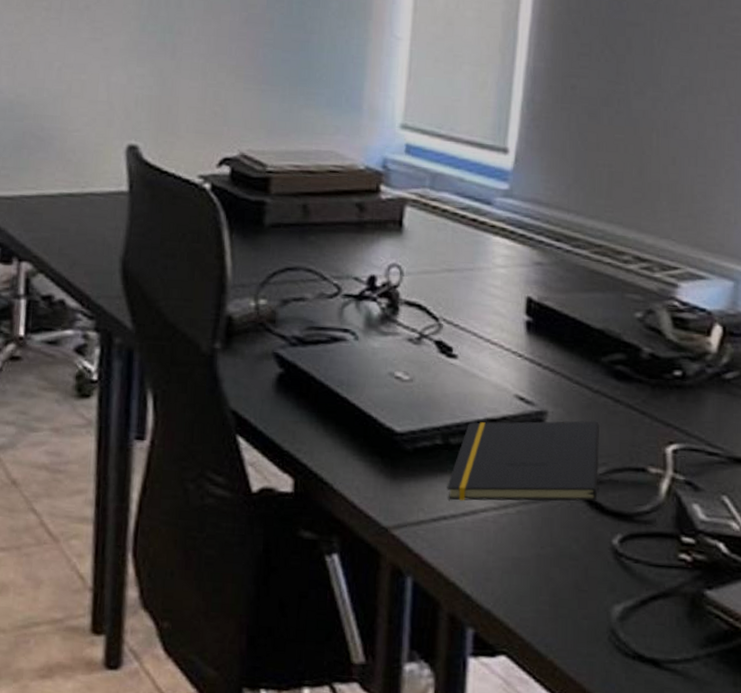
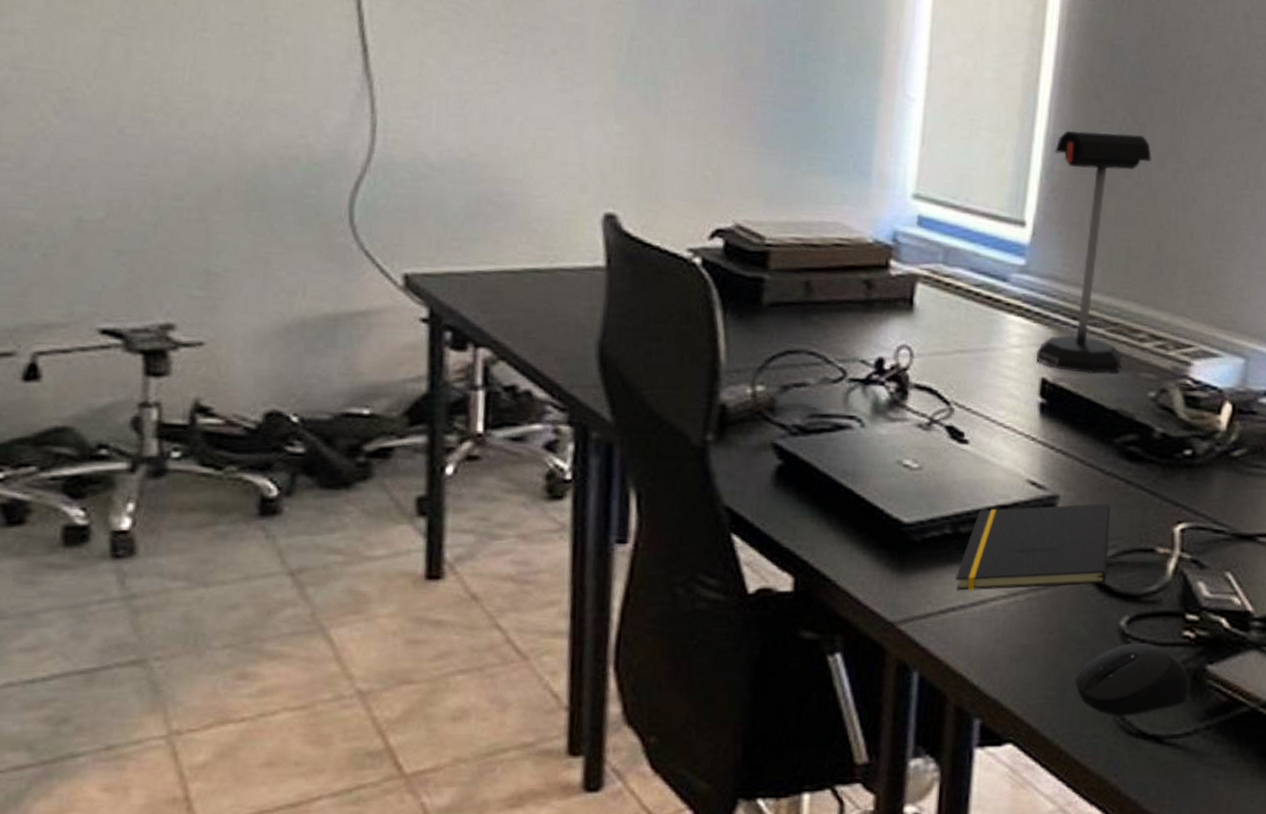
desk lamp: none [521,63,631,294] -> present [1036,130,1152,374]
computer mouse: none [568,562,689,637] -> present [1075,642,1191,716]

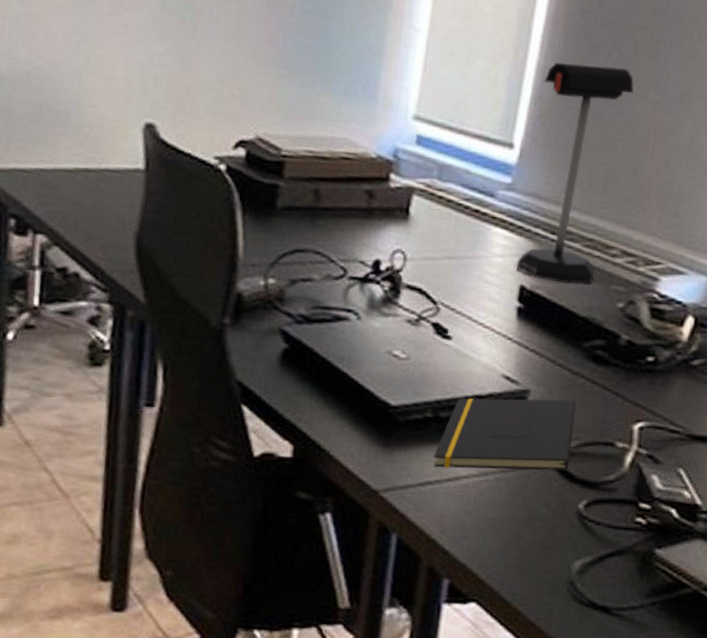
computer mouse: present [1075,642,1191,716] -> none [535,524,640,588]

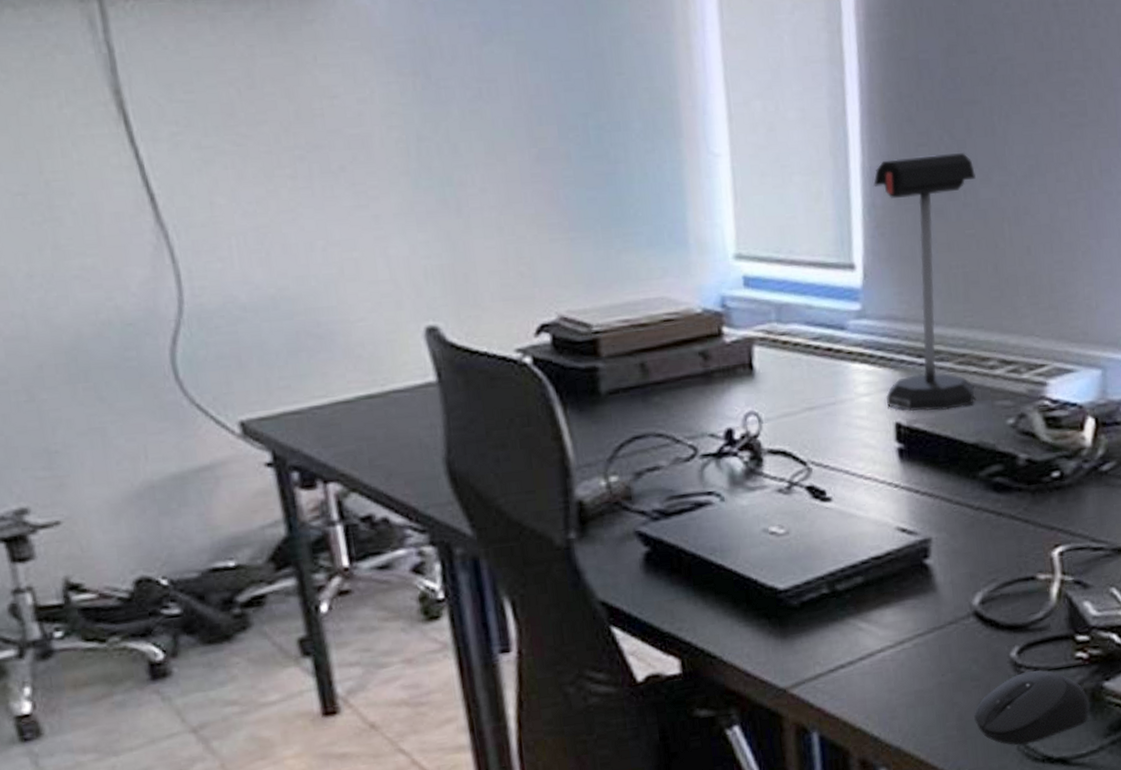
notepad: present [433,398,576,471] -> none [840,538,991,648]
computer mouse: none [535,524,640,588] -> present [974,670,1091,745]

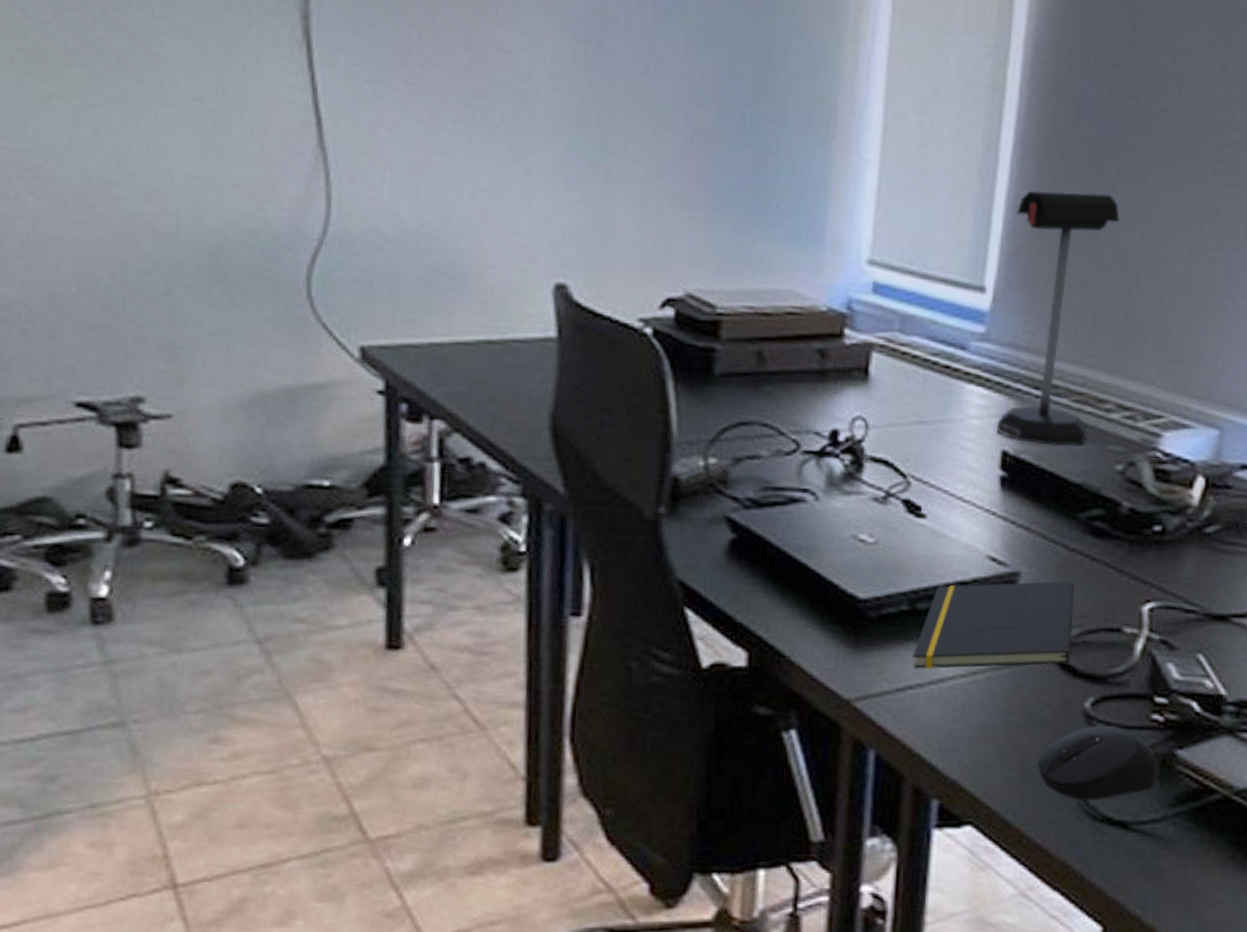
notepad: none [840,538,991,648] -> present [913,580,1075,669]

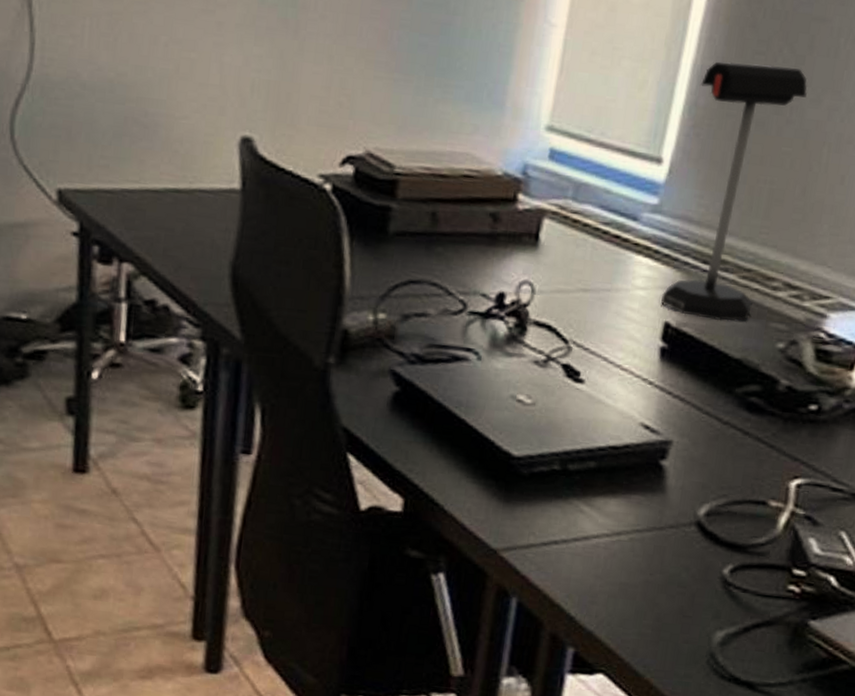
notepad: present [913,580,1075,669] -> none [560,449,725,532]
computer mouse: present [1037,725,1159,801] -> none [671,591,790,661]

